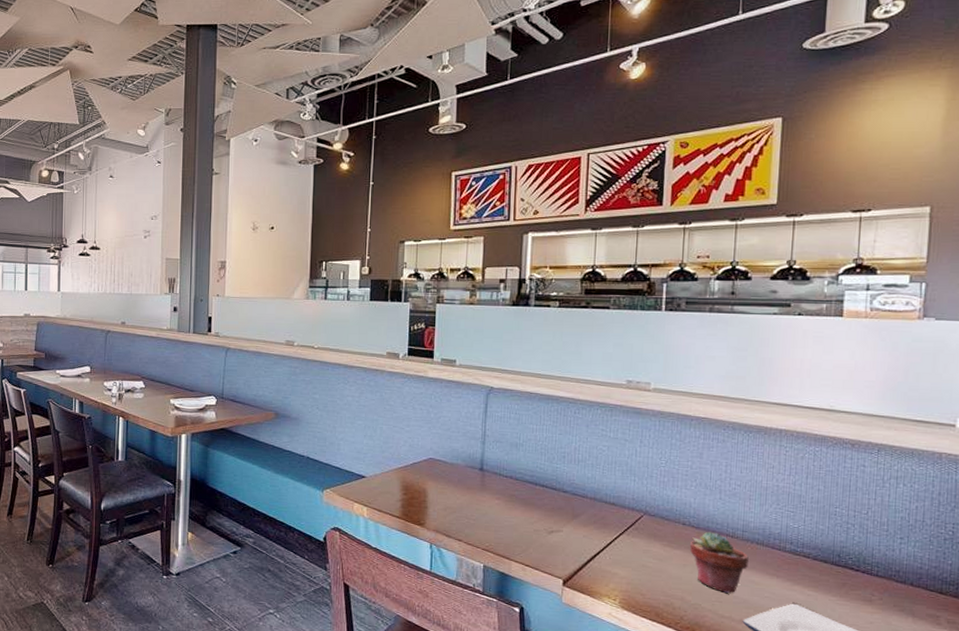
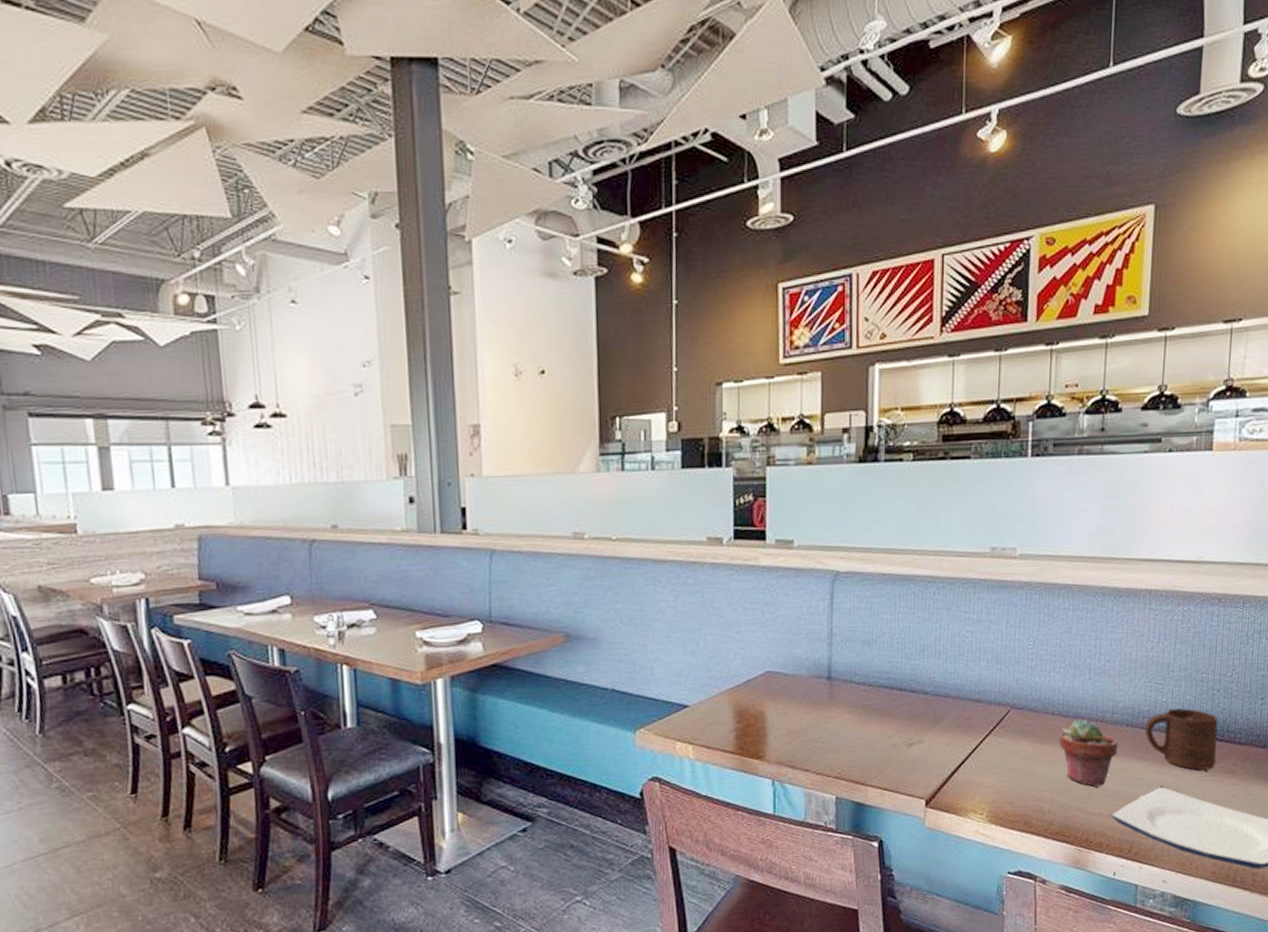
cup: none [775,535,853,595] -> present [1144,708,1218,770]

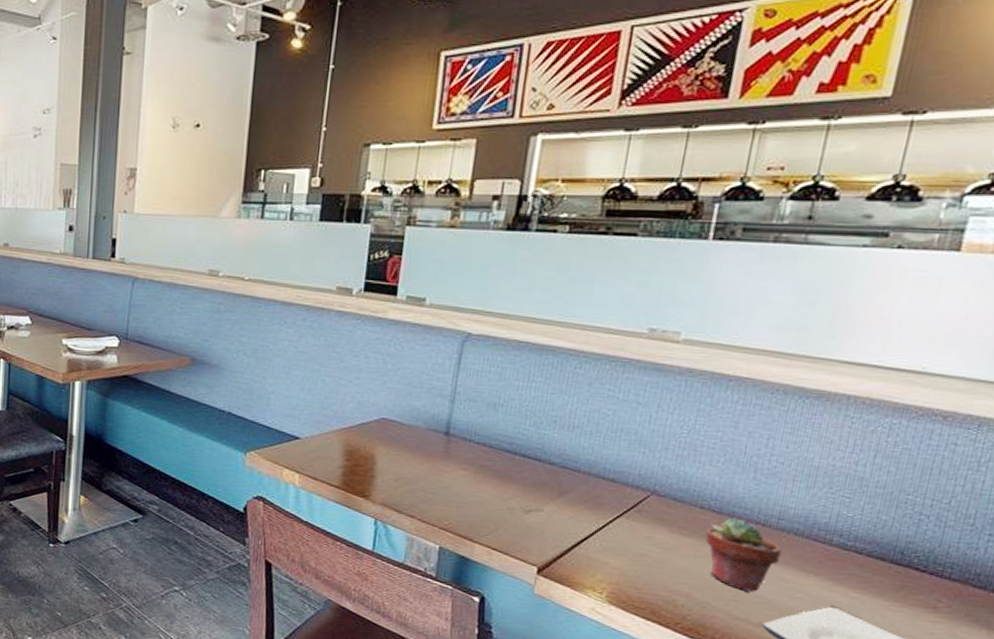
cup: present [1144,708,1218,770] -> none [818,526,923,600]

